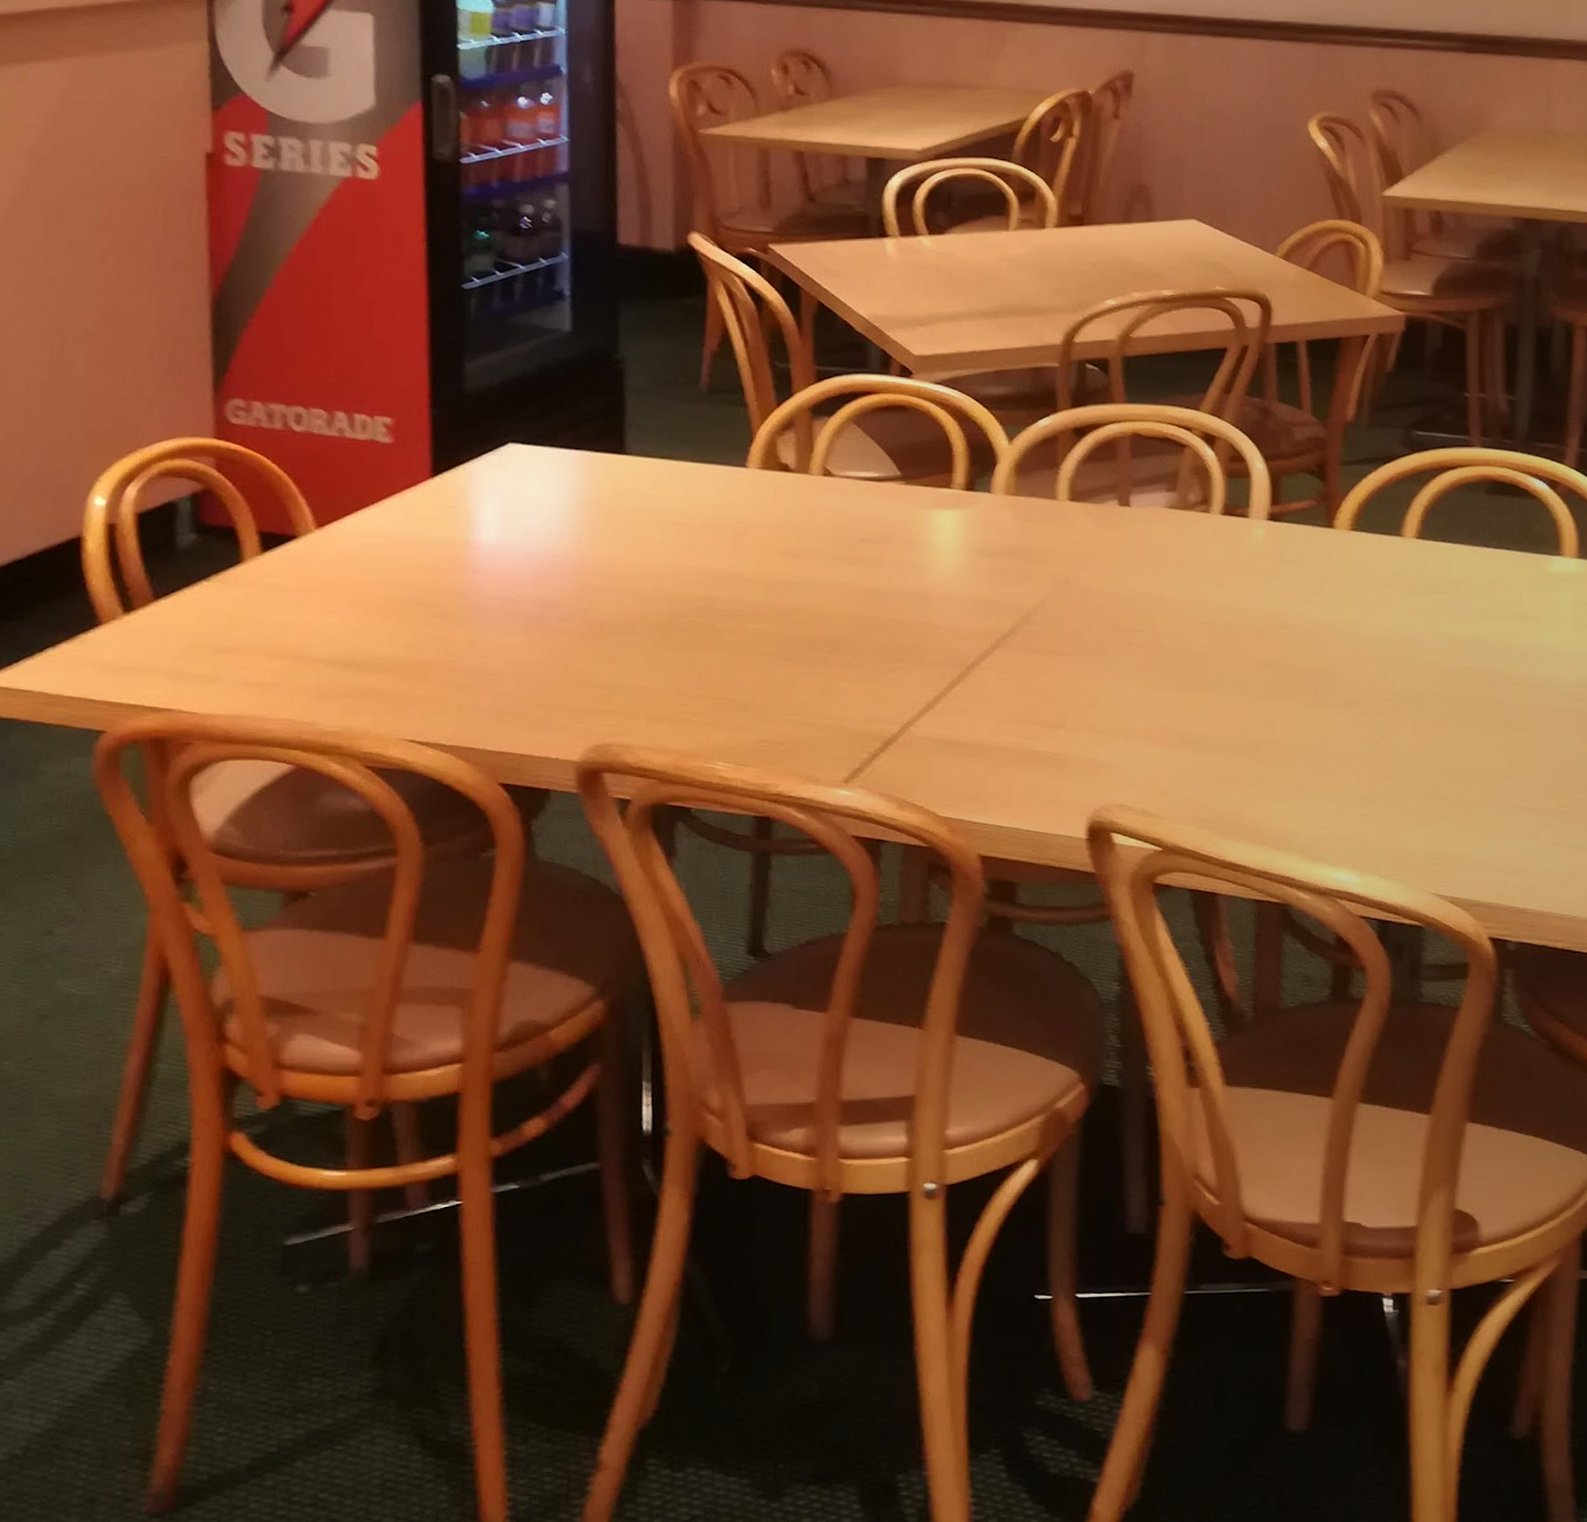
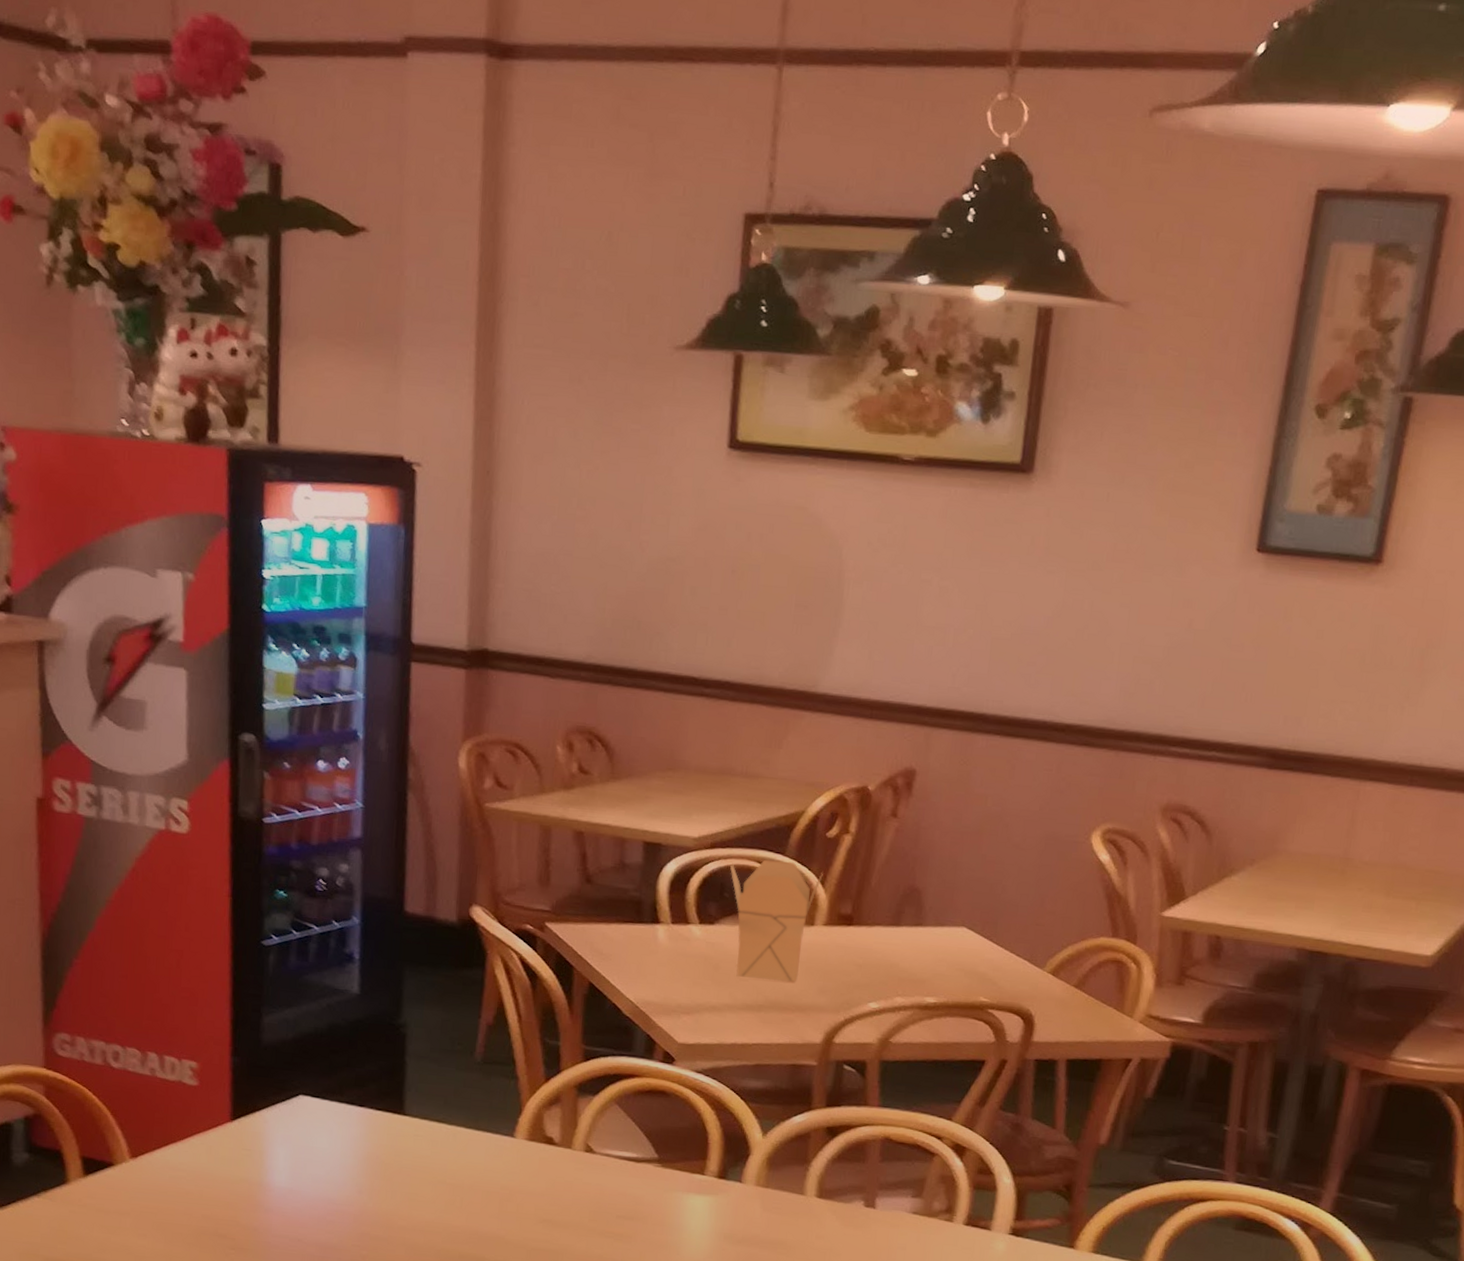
takeout container: none [956,167,1050,286] -> present [730,859,823,983]

